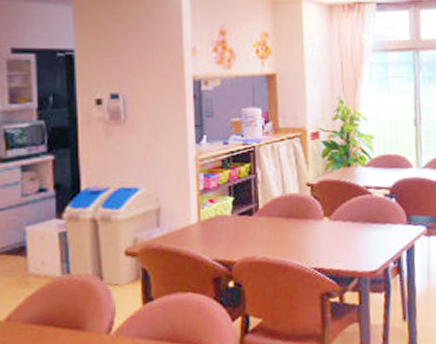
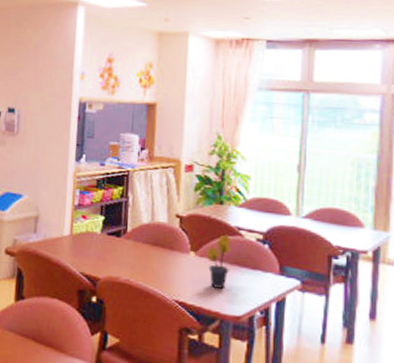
potted flower: none [340,195,362,248] -> present [207,234,232,289]

